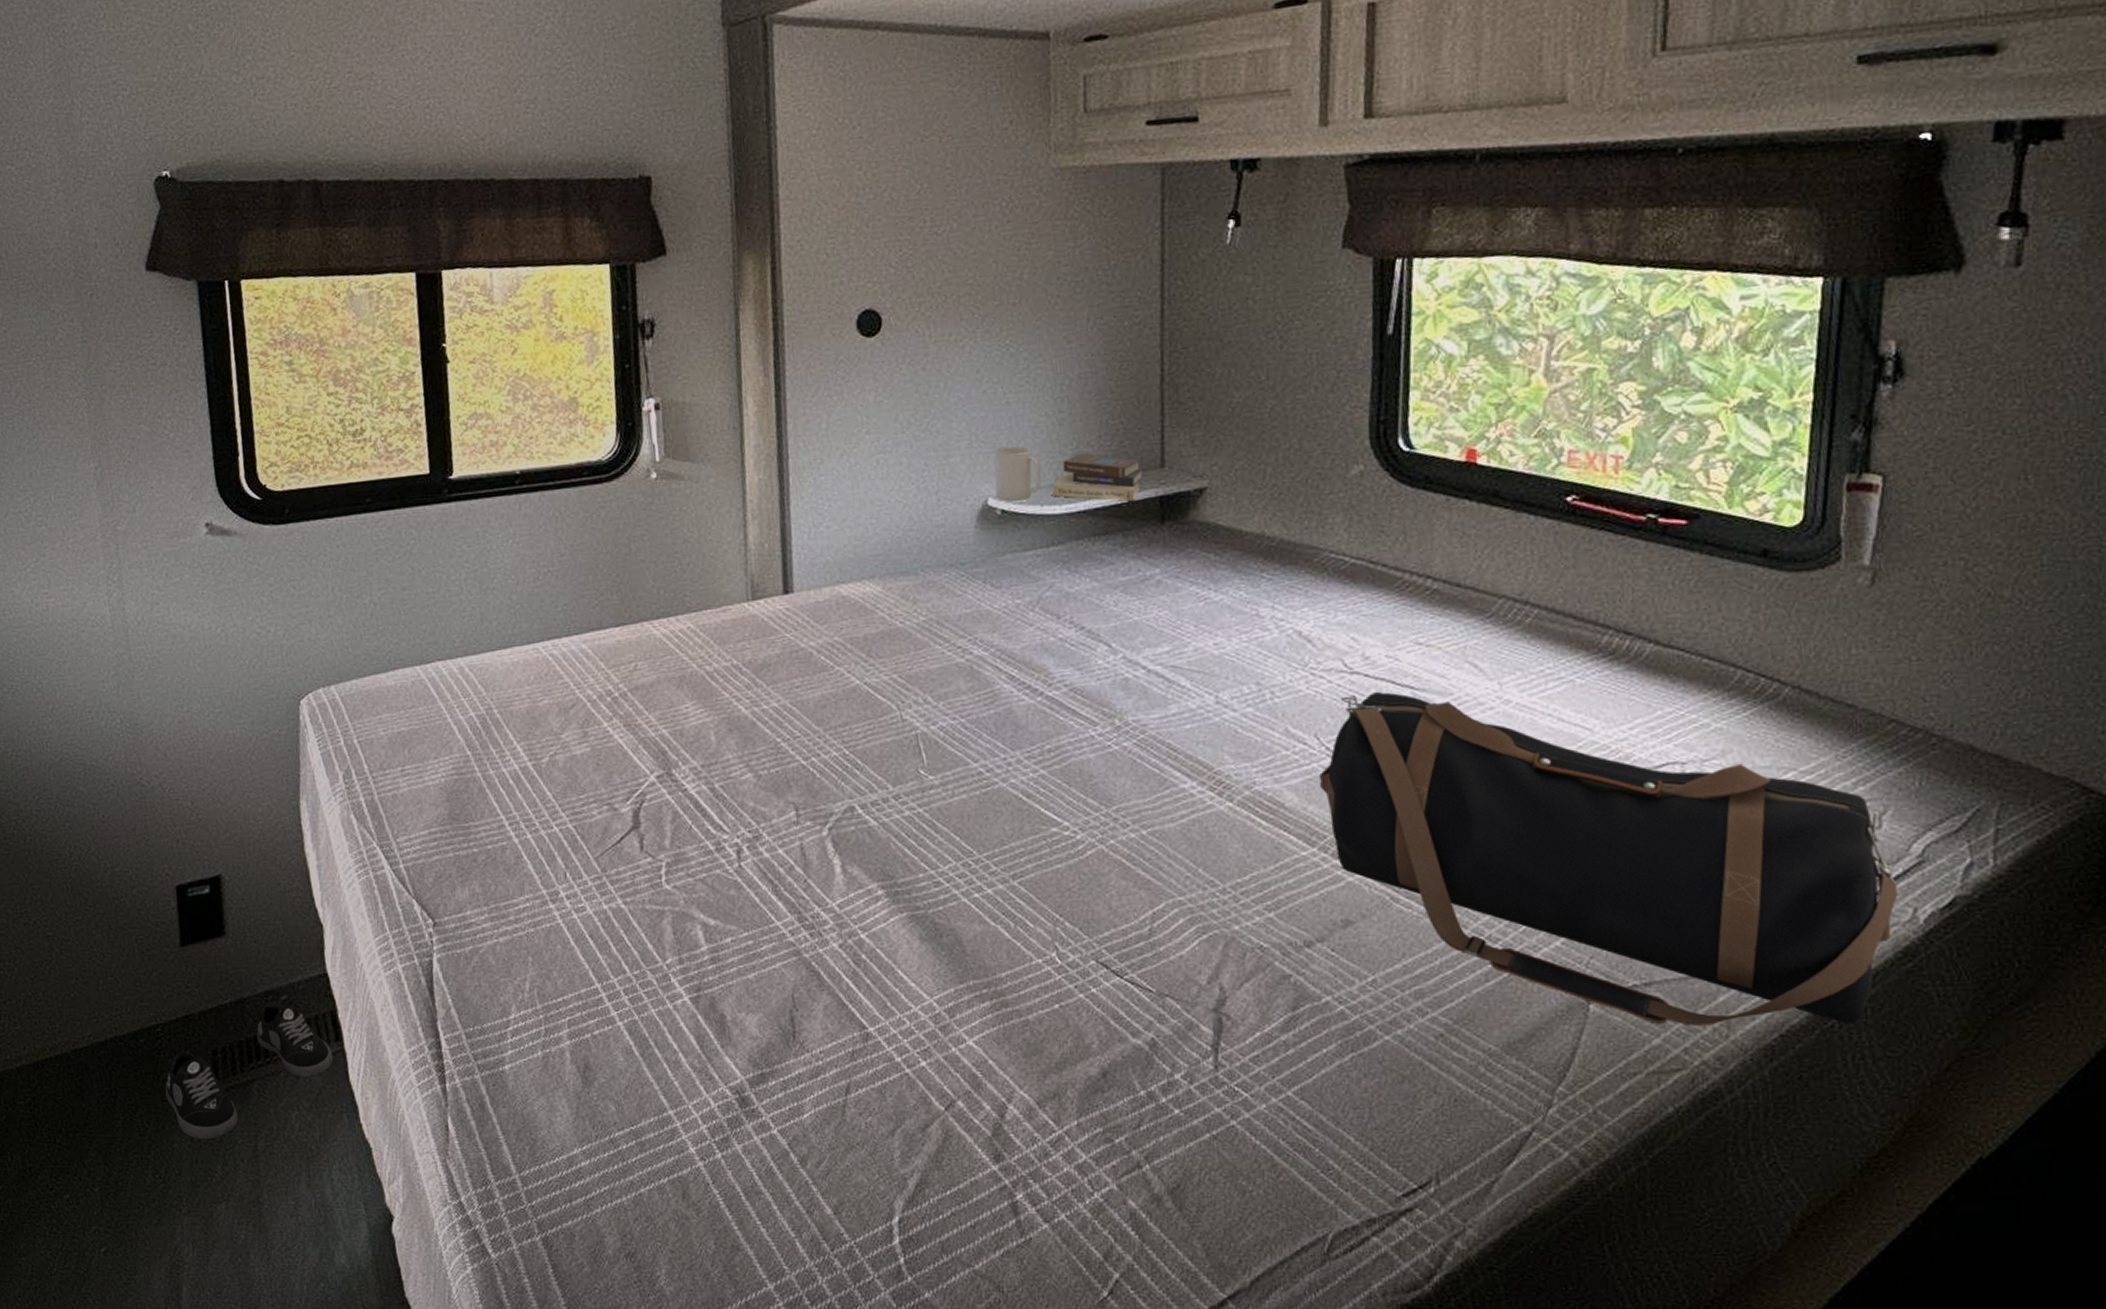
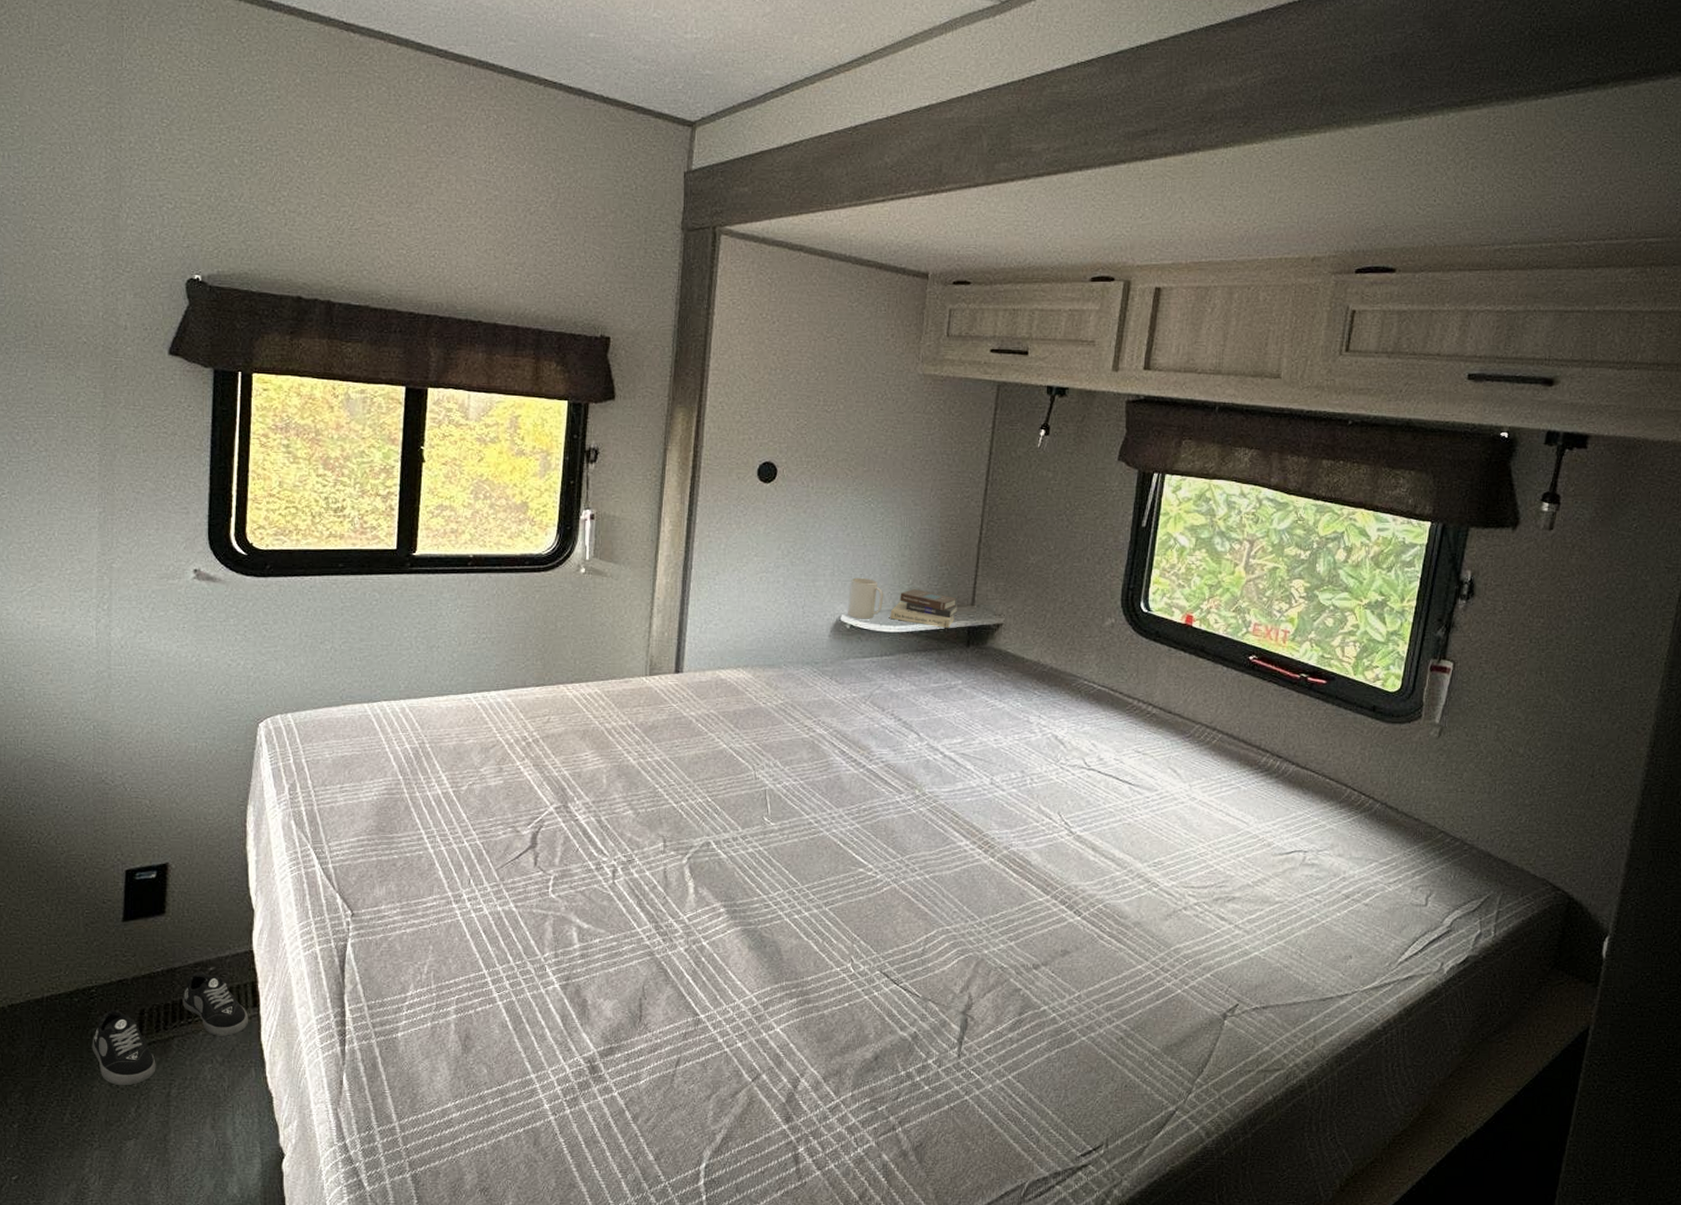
duffel bag: present [1319,691,1900,1026] -> none [1057,784,1434,1042]

